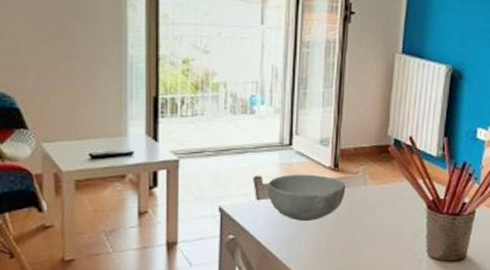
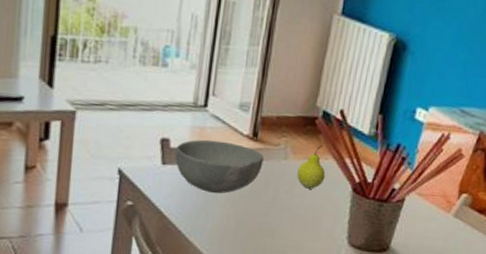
fruit: none [377,169,402,210] -> present [297,144,326,189]

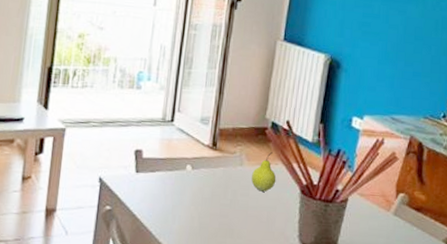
bowl: present [175,139,264,194] -> none [147,150,222,198]

